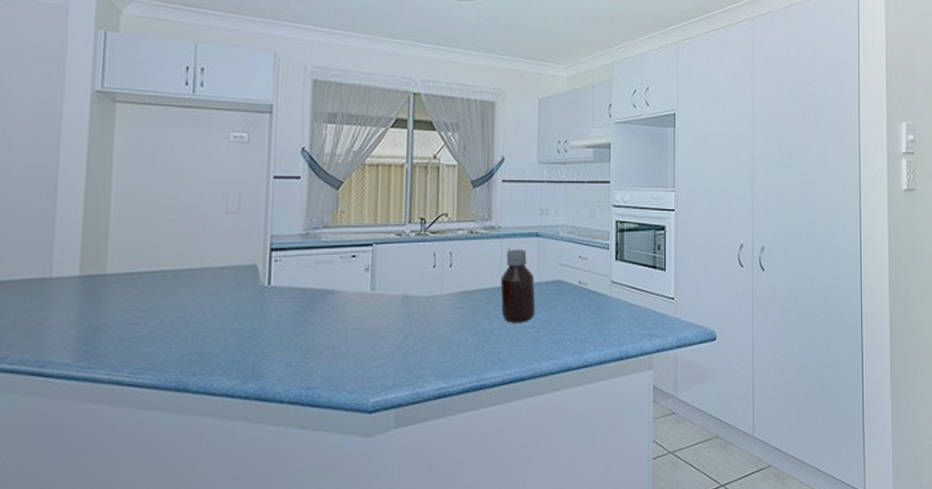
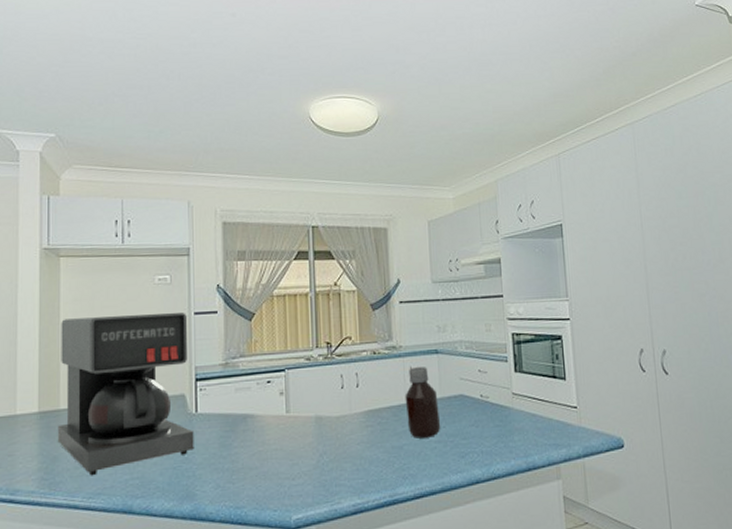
coffee maker: none [101,173,265,350] -> present [57,313,194,476]

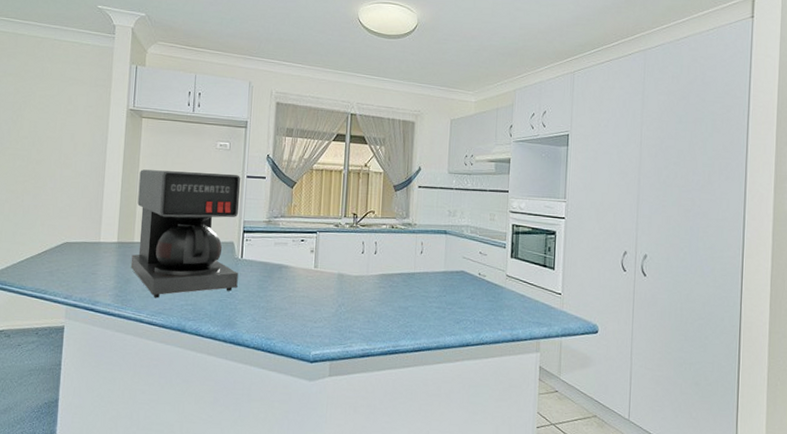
bottle: present [405,367,441,439] -> none [414,243,442,303]

